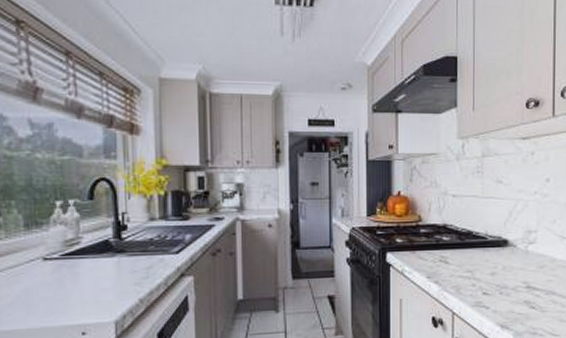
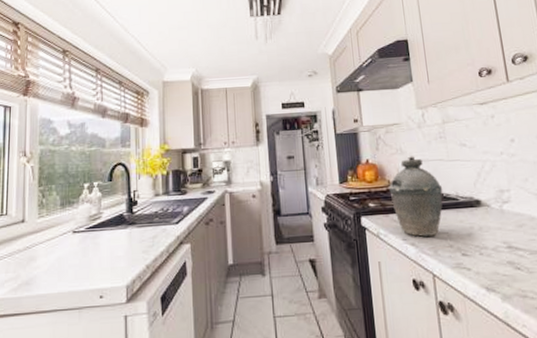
kettle: none [419,190,473,275] -> present [389,156,443,237]

